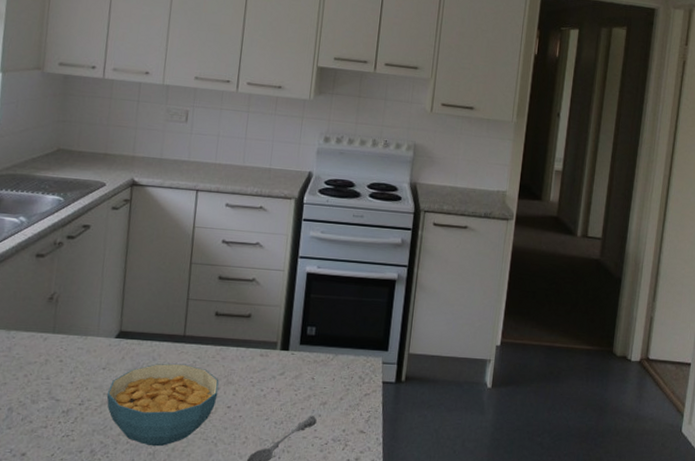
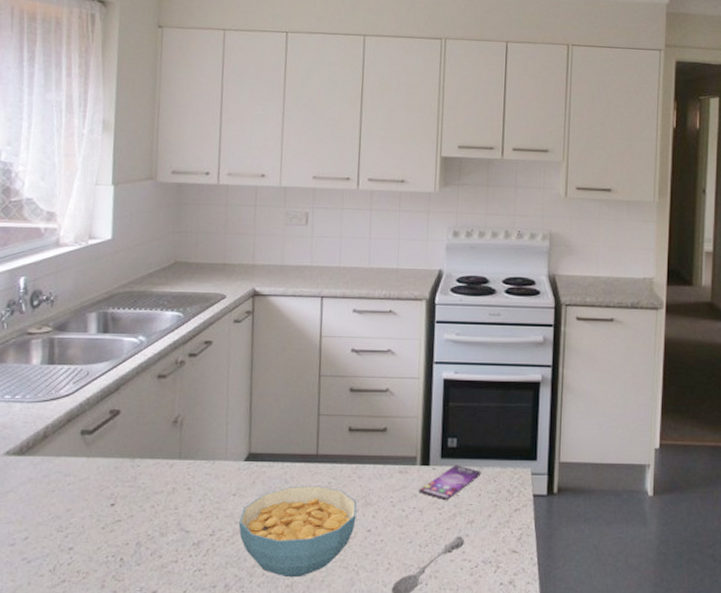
smartphone: none [277,351,337,383] -> present [418,465,482,501]

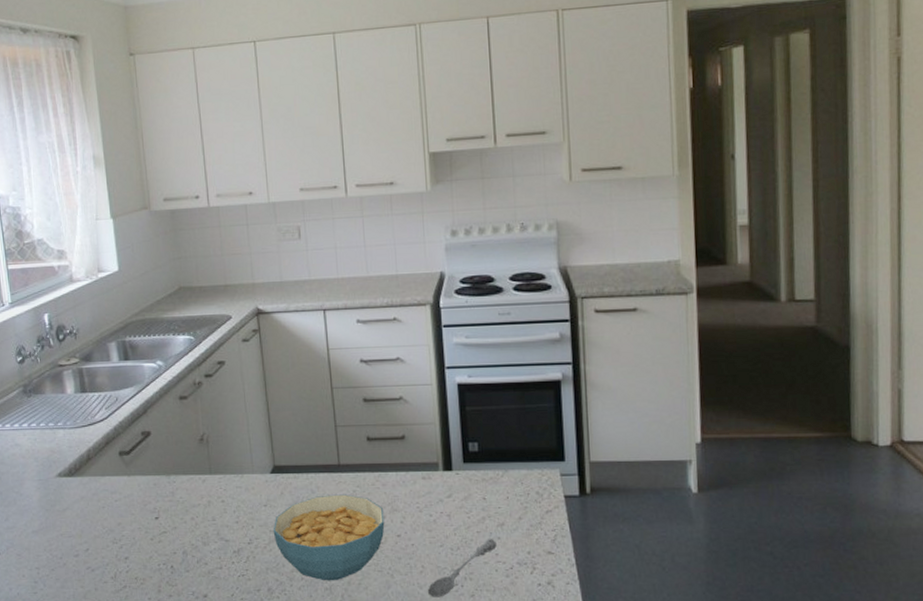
smartphone: present [418,465,482,501] -> none [444,469,507,505]

